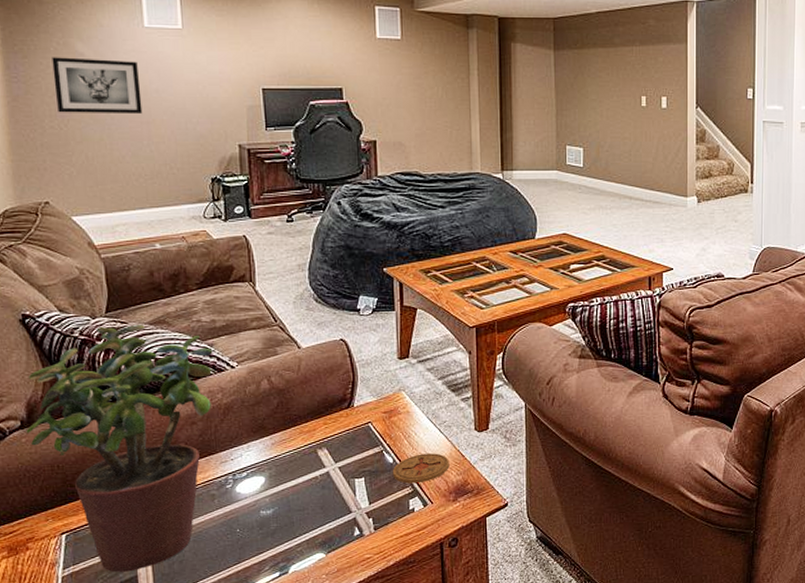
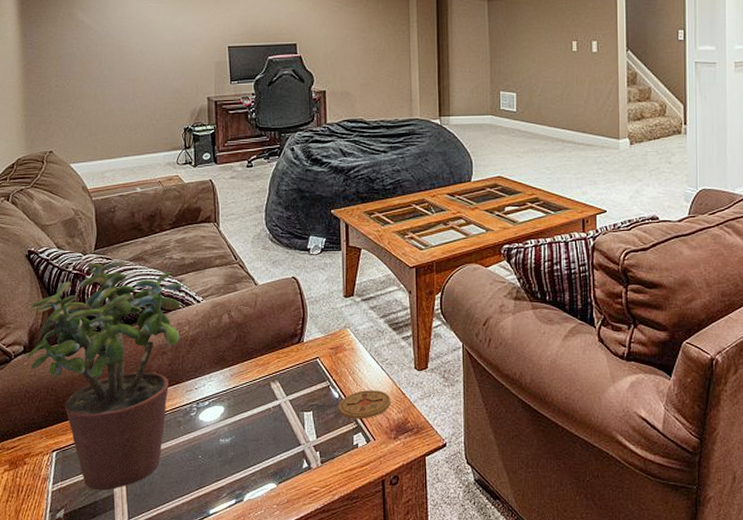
wall art: present [52,57,143,115] -> none [59,25,129,73]

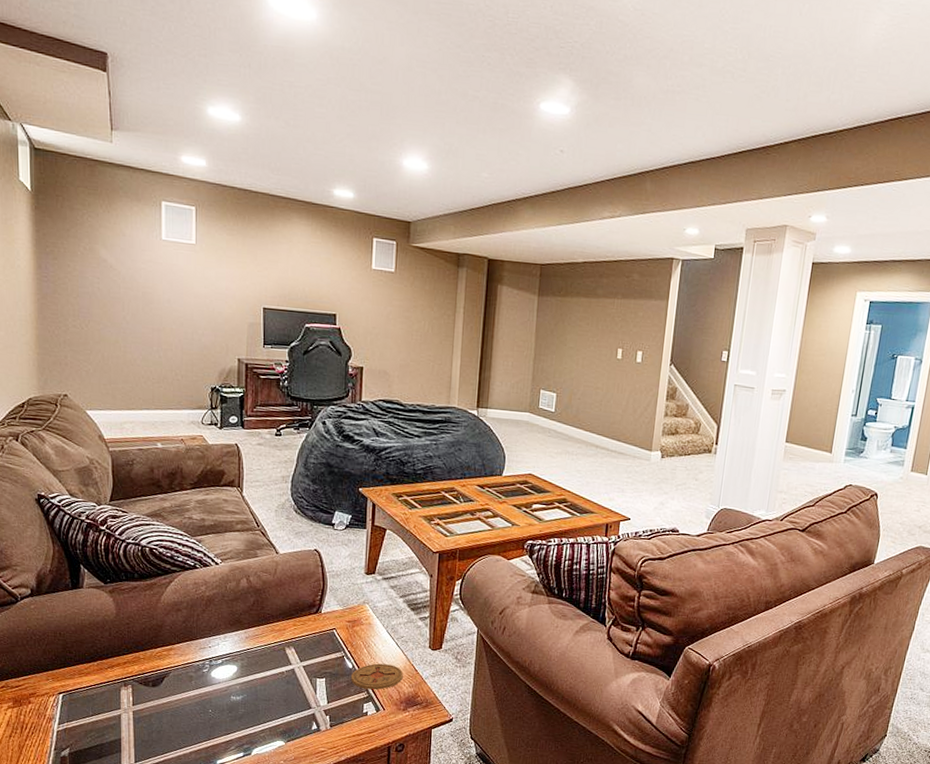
potted plant: present [27,261,182,490] -> none [35,513,201,735]

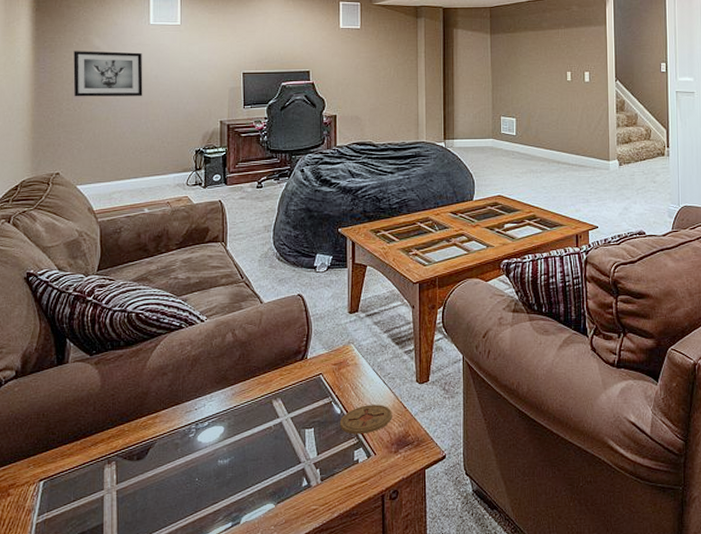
wall art: none [78,261,155,322] -> present [73,51,143,97]

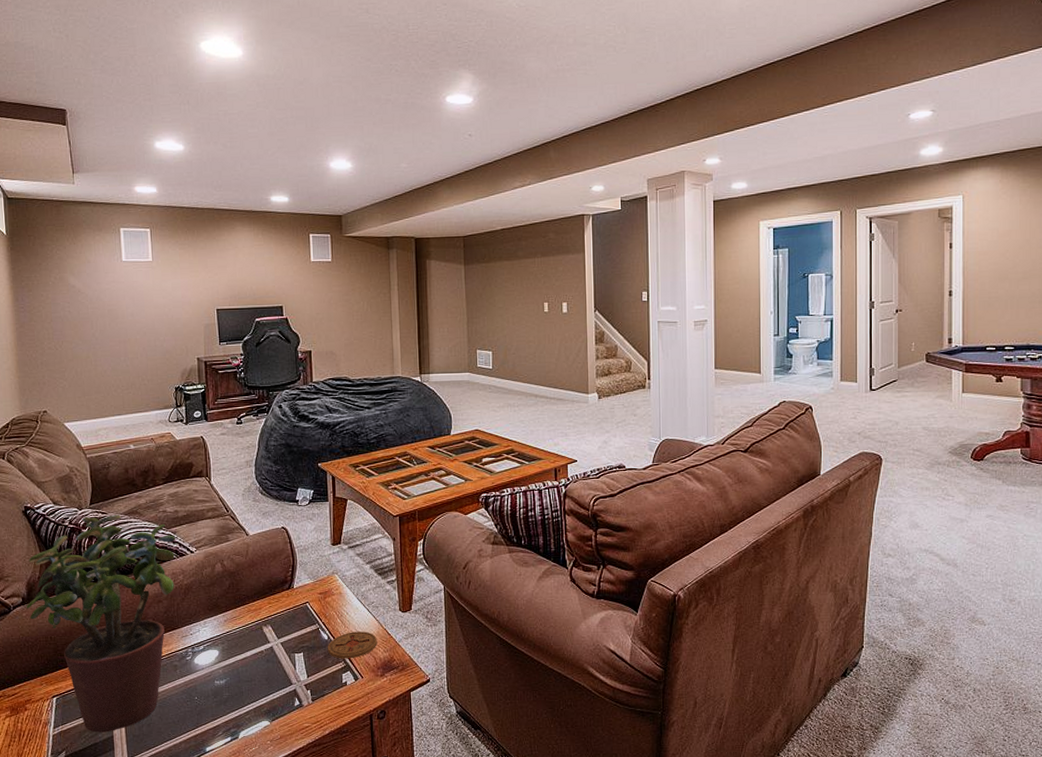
potted plant: none [19,282,186,520] -> present [26,515,176,733]
wall art: present [73,51,143,97] -> none [50,289,121,336]

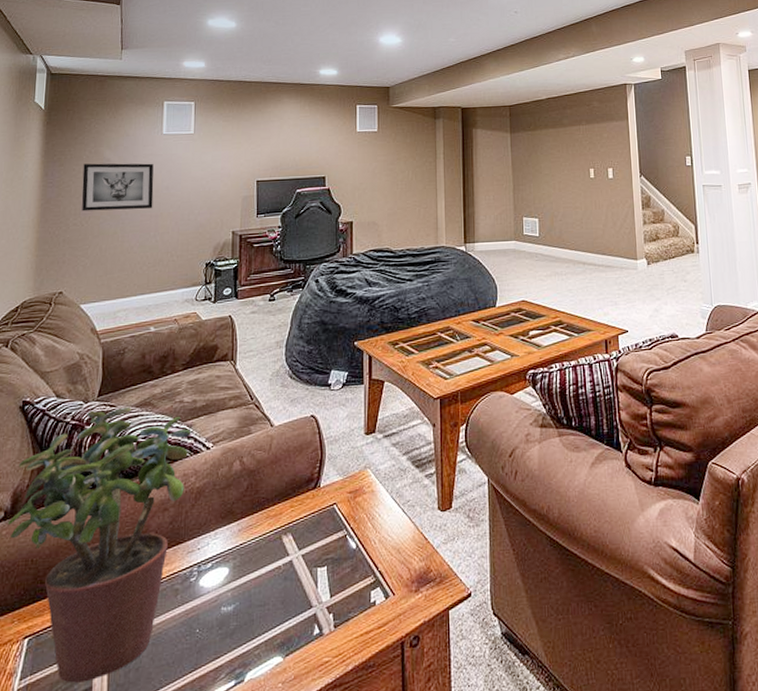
wall art: none [50,289,121,336] -> present [82,163,154,211]
coaster: present [327,631,377,659] -> none [354,536,412,573]

